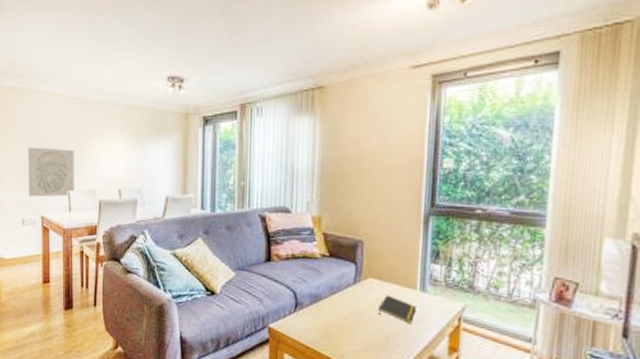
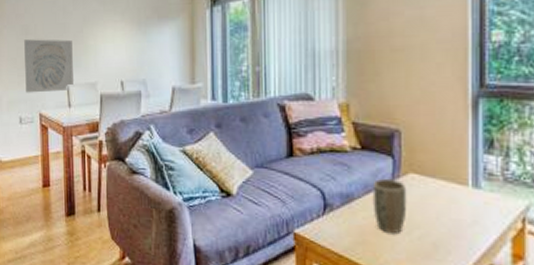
plant pot: none [336,282,366,329] -> present [372,179,407,234]
notepad: present [378,295,417,323] -> none [422,192,469,226]

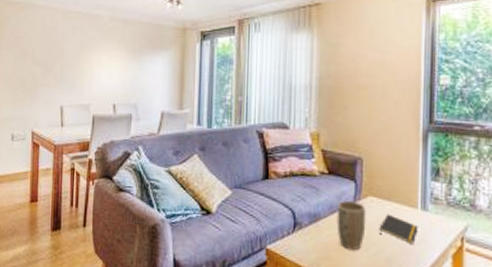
wall art: present [24,39,73,93] -> none [20,61,69,112]
notepad: none [422,192,469,226] -> present [379,214,418,244]

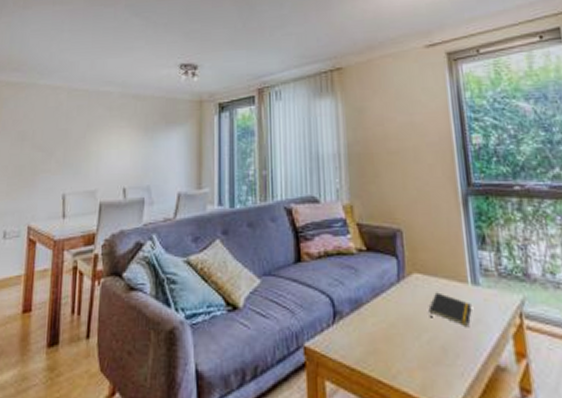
plant pot: present [336,201,367,251] -> none [379,281,415,340]

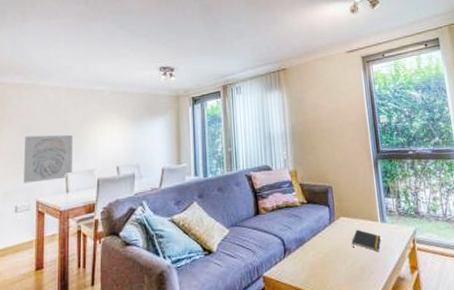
wall art: none [14,145,73,204] -> present [23,134,73,183]

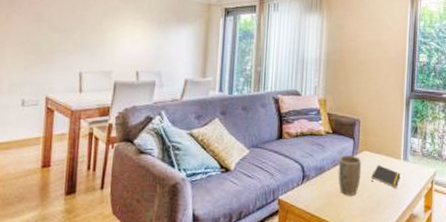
wall art: present [23,134,73,183] -> none [32,26,90,78]
plant pot: none [317,223,342,265] -> present [338,156,362,196]

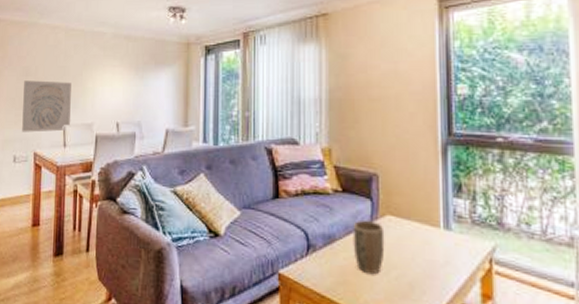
wall art: none [32,26,90,78] -> present [22,80,71,132]
notepad: present [371,165,401,188] -> none [399,234,442,267]

